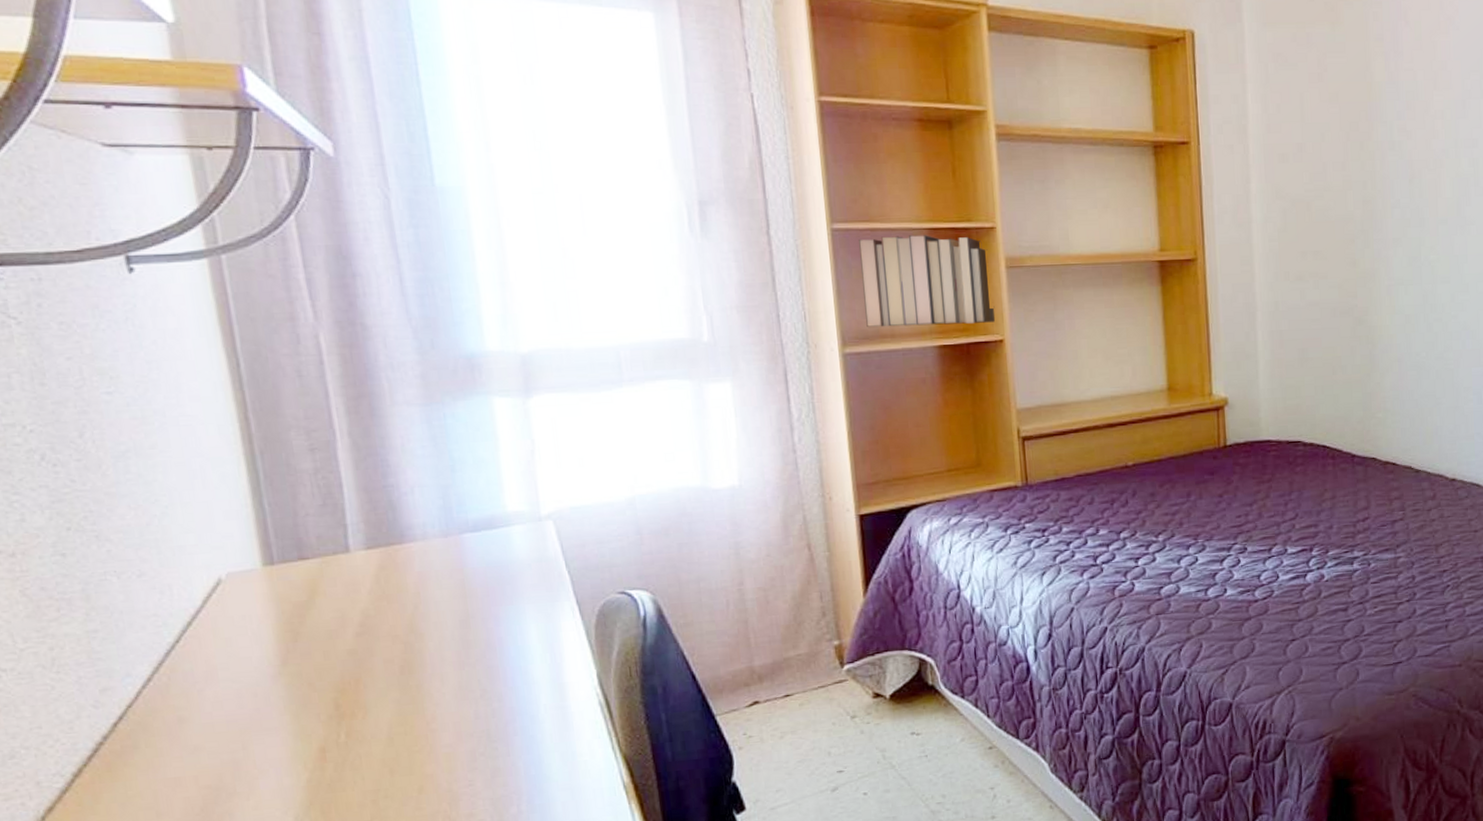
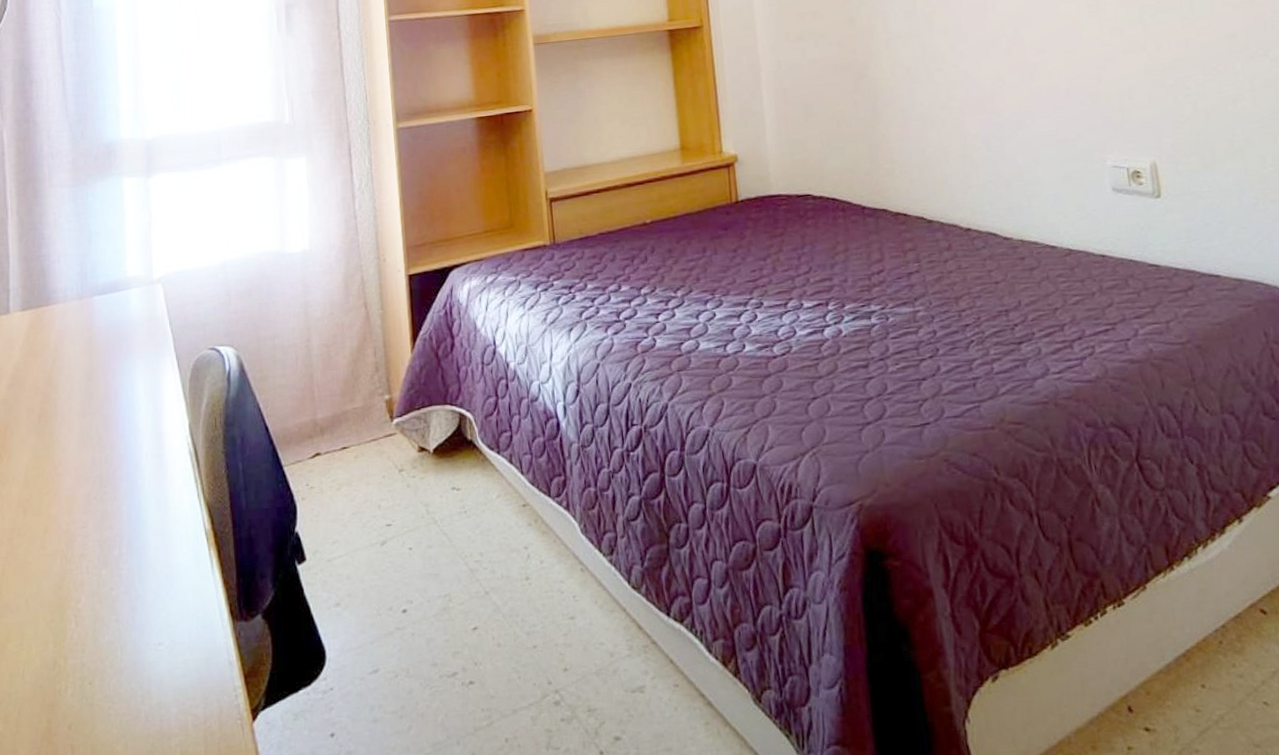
books: present [859,235,996,327] -> none [411,20,525,104]

